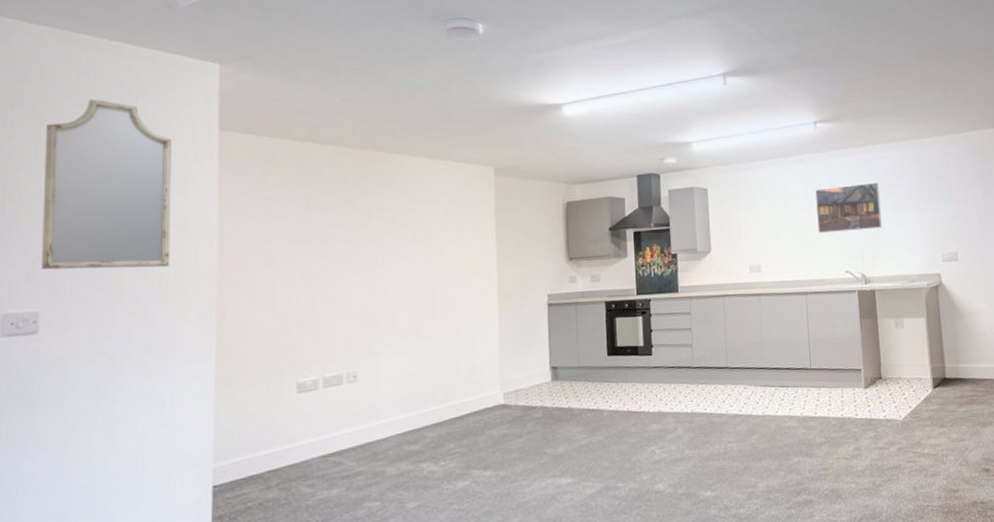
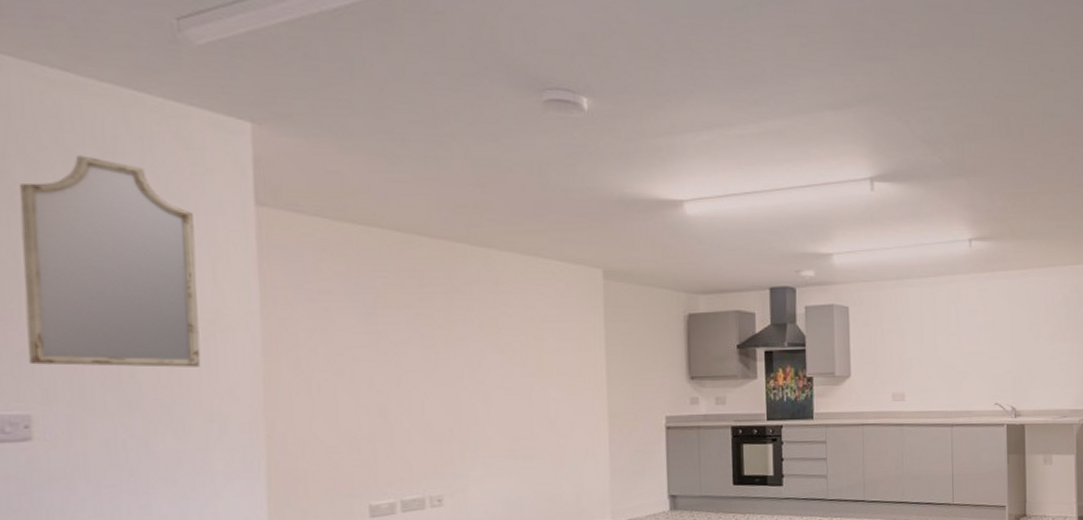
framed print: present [815,182,882,234] -> none [967,309,1036,362]

